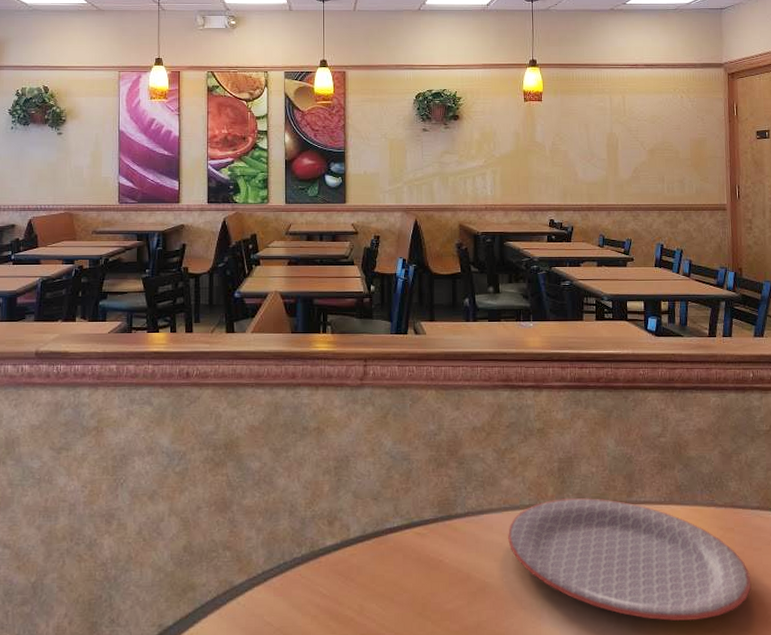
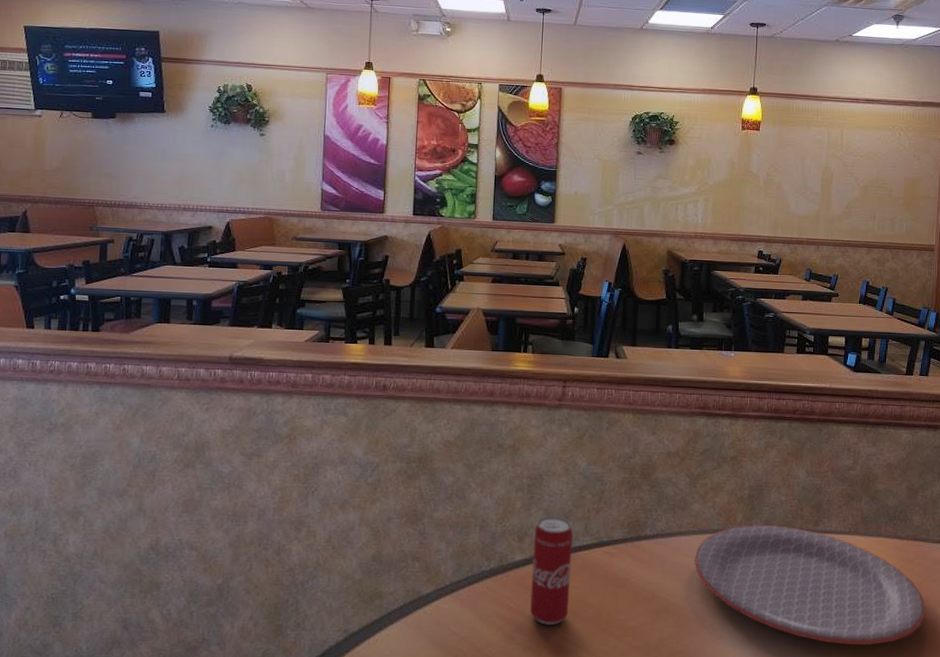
beverage can: none [343,497,384,612] -> present [530,515,574,625]

